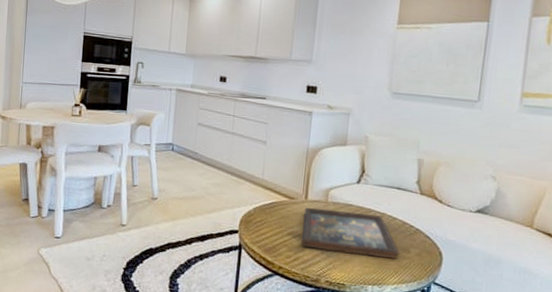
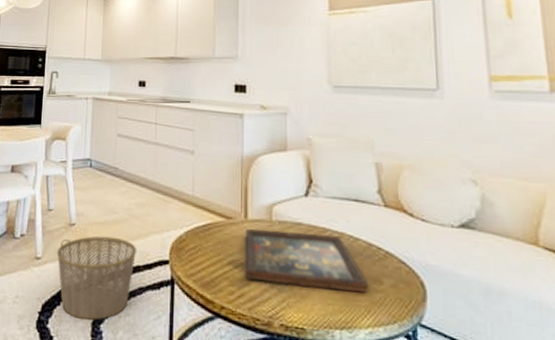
basket: none [140,208,212,275] -> present [56,236,137,320]

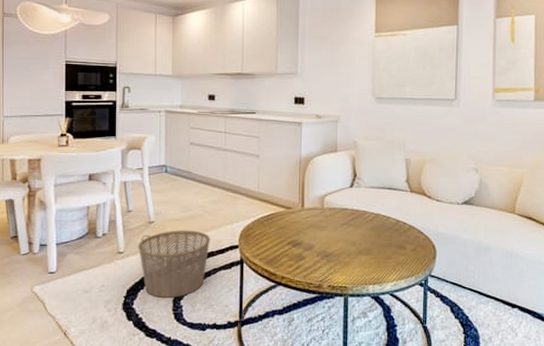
decorative tray: present [245,228,369,293] -> none [301,215,396,257]

